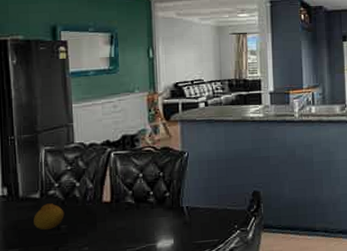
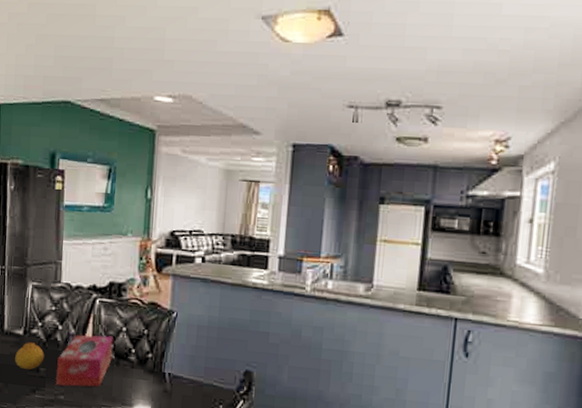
tissue box: none [77,183,132,238] -> present [55,335,113,387]

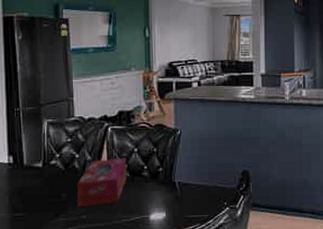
fruit: present [15,342,45,370] -> none [37,173,65,198]

